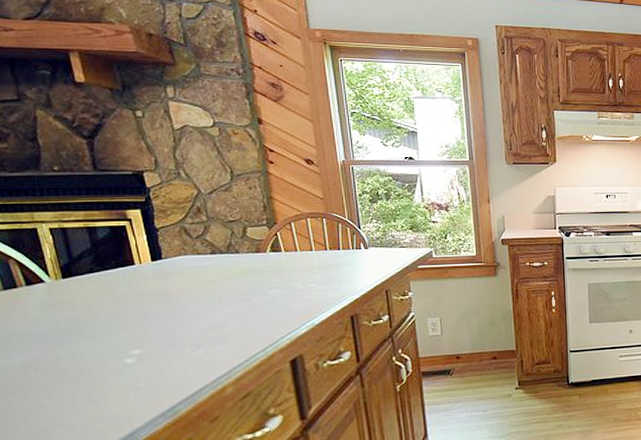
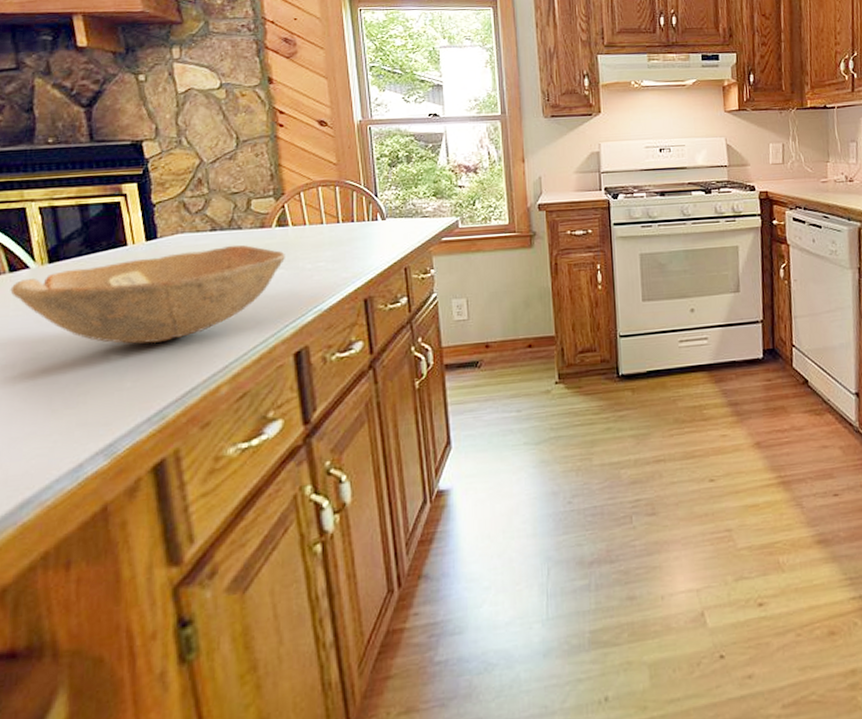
bowl: none [28,266,279,350] -> present [10,244,285,344]

